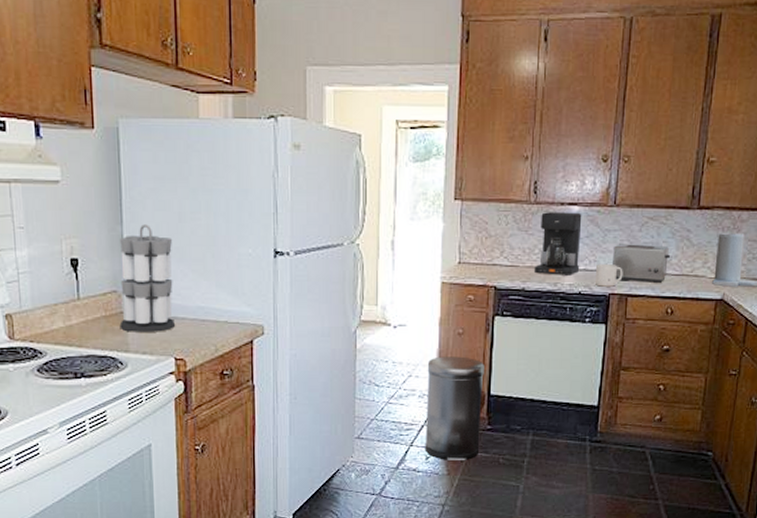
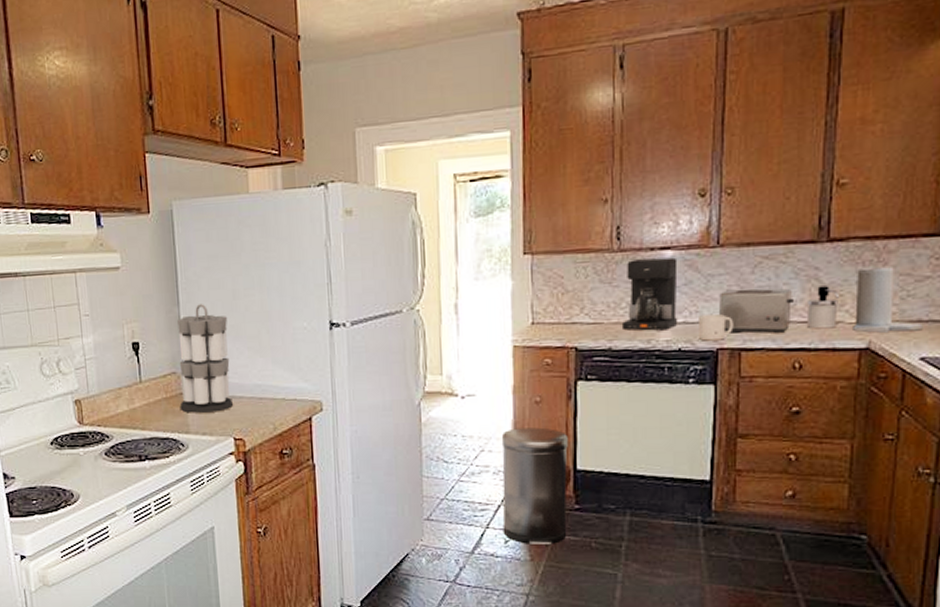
soap dispenser: none [678,246,704,281] -> present [806,286,839,329]

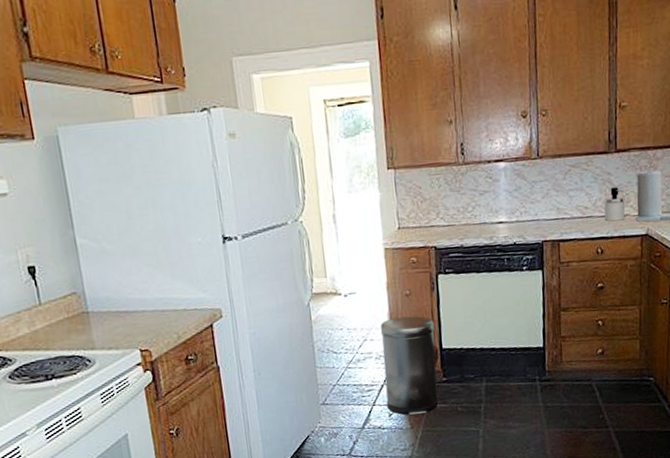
spice rack: present [177,304,234,413] -> none [73,225,137,330]
coffee maker: present [621,257,678,332] -> none [469,168,511,231]
mug: present [699,313,734,341] -> none [527,213,553,236]
toaster: present [719,288,795,334] -> none [541,190,596,228]

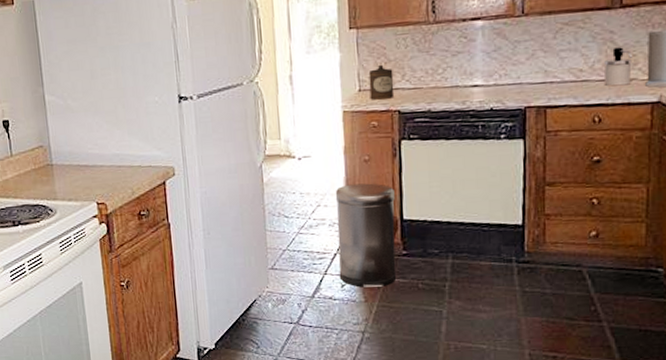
canister: none [406,203,430,237] -> present [368,64,394,100]

